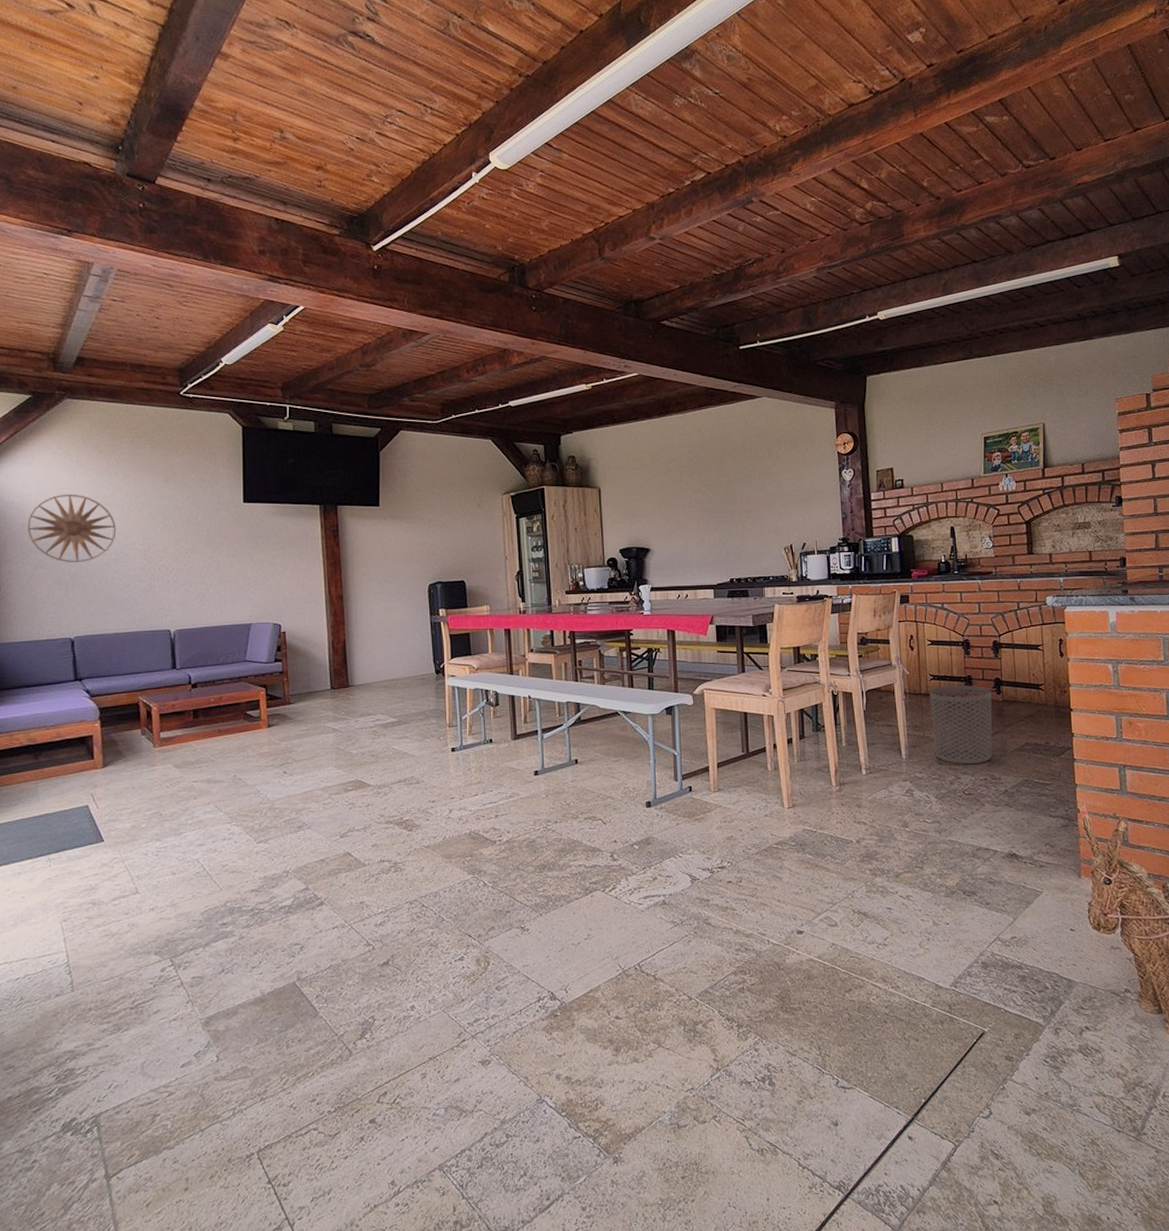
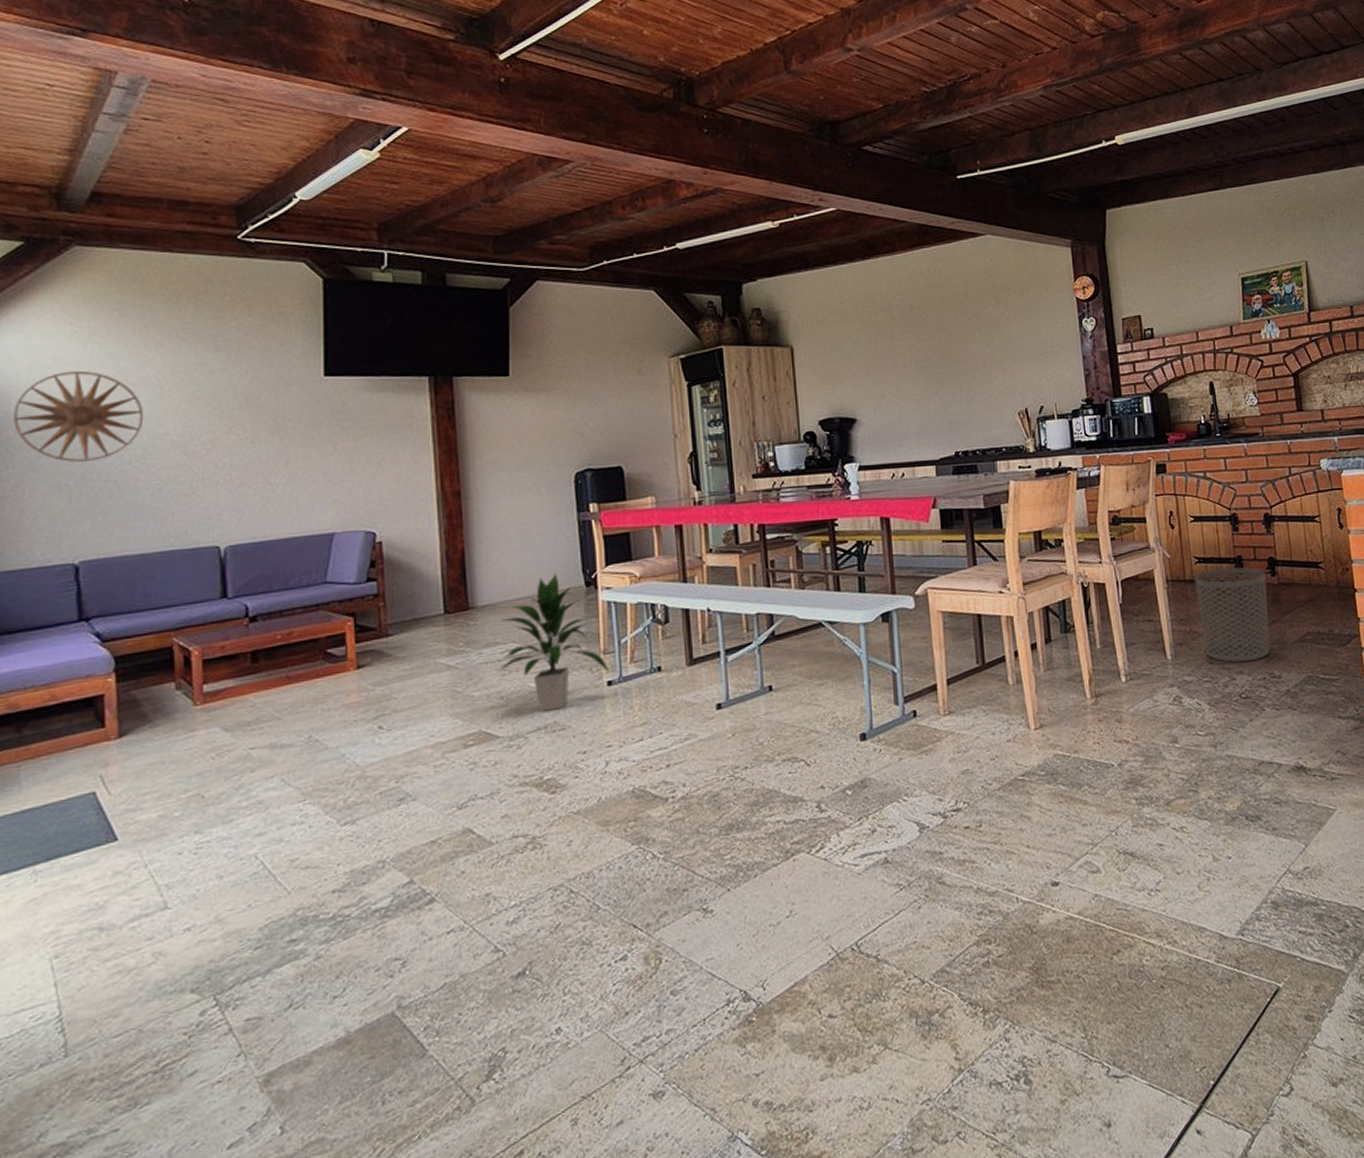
indoor plant: none [371,662,454,768] -> present [499,573,611,711]

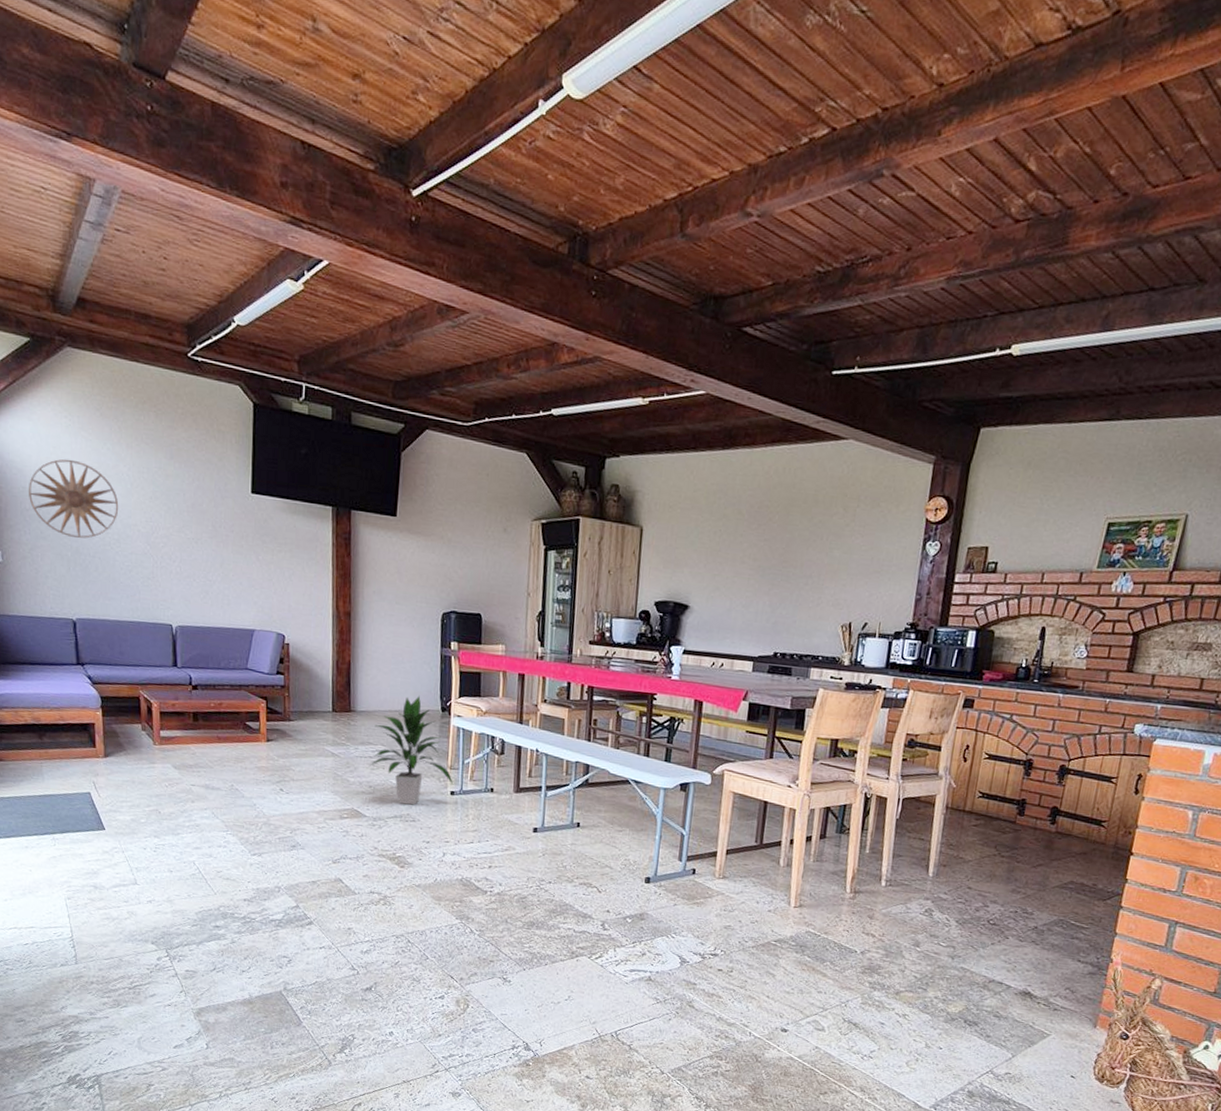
waste bin: present [1194,567,1270,663] -> none [966,806,1045,895]

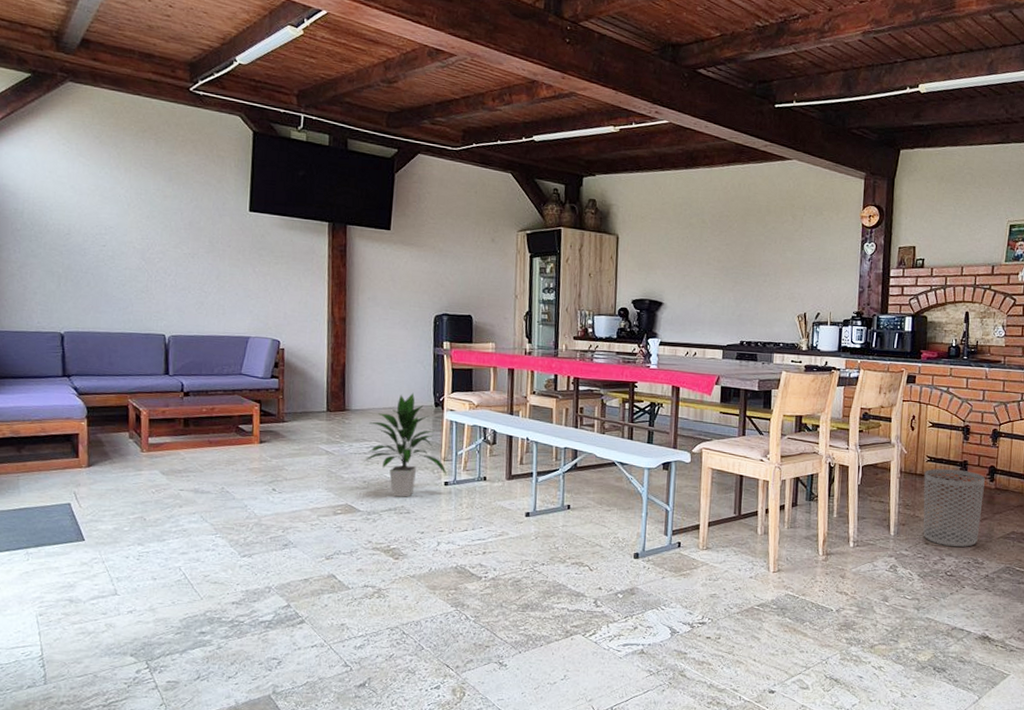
wall art: present [28,459,119,539] -> none [20,182,115,256]
waste bin: none [966,806,1045,895] -> present [923,468,985,548]

